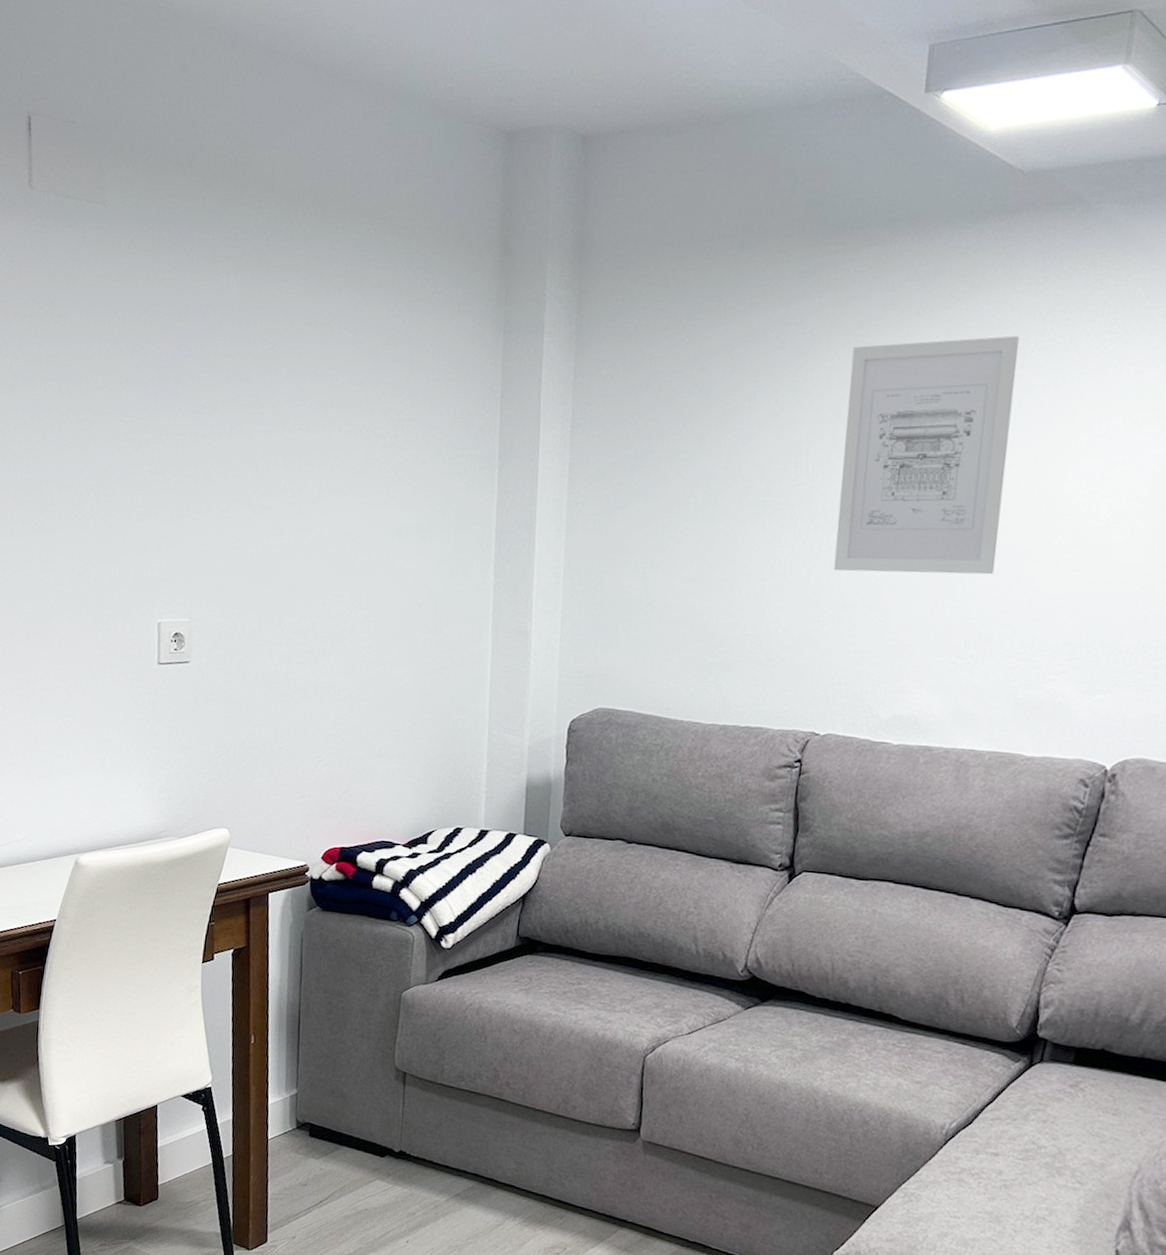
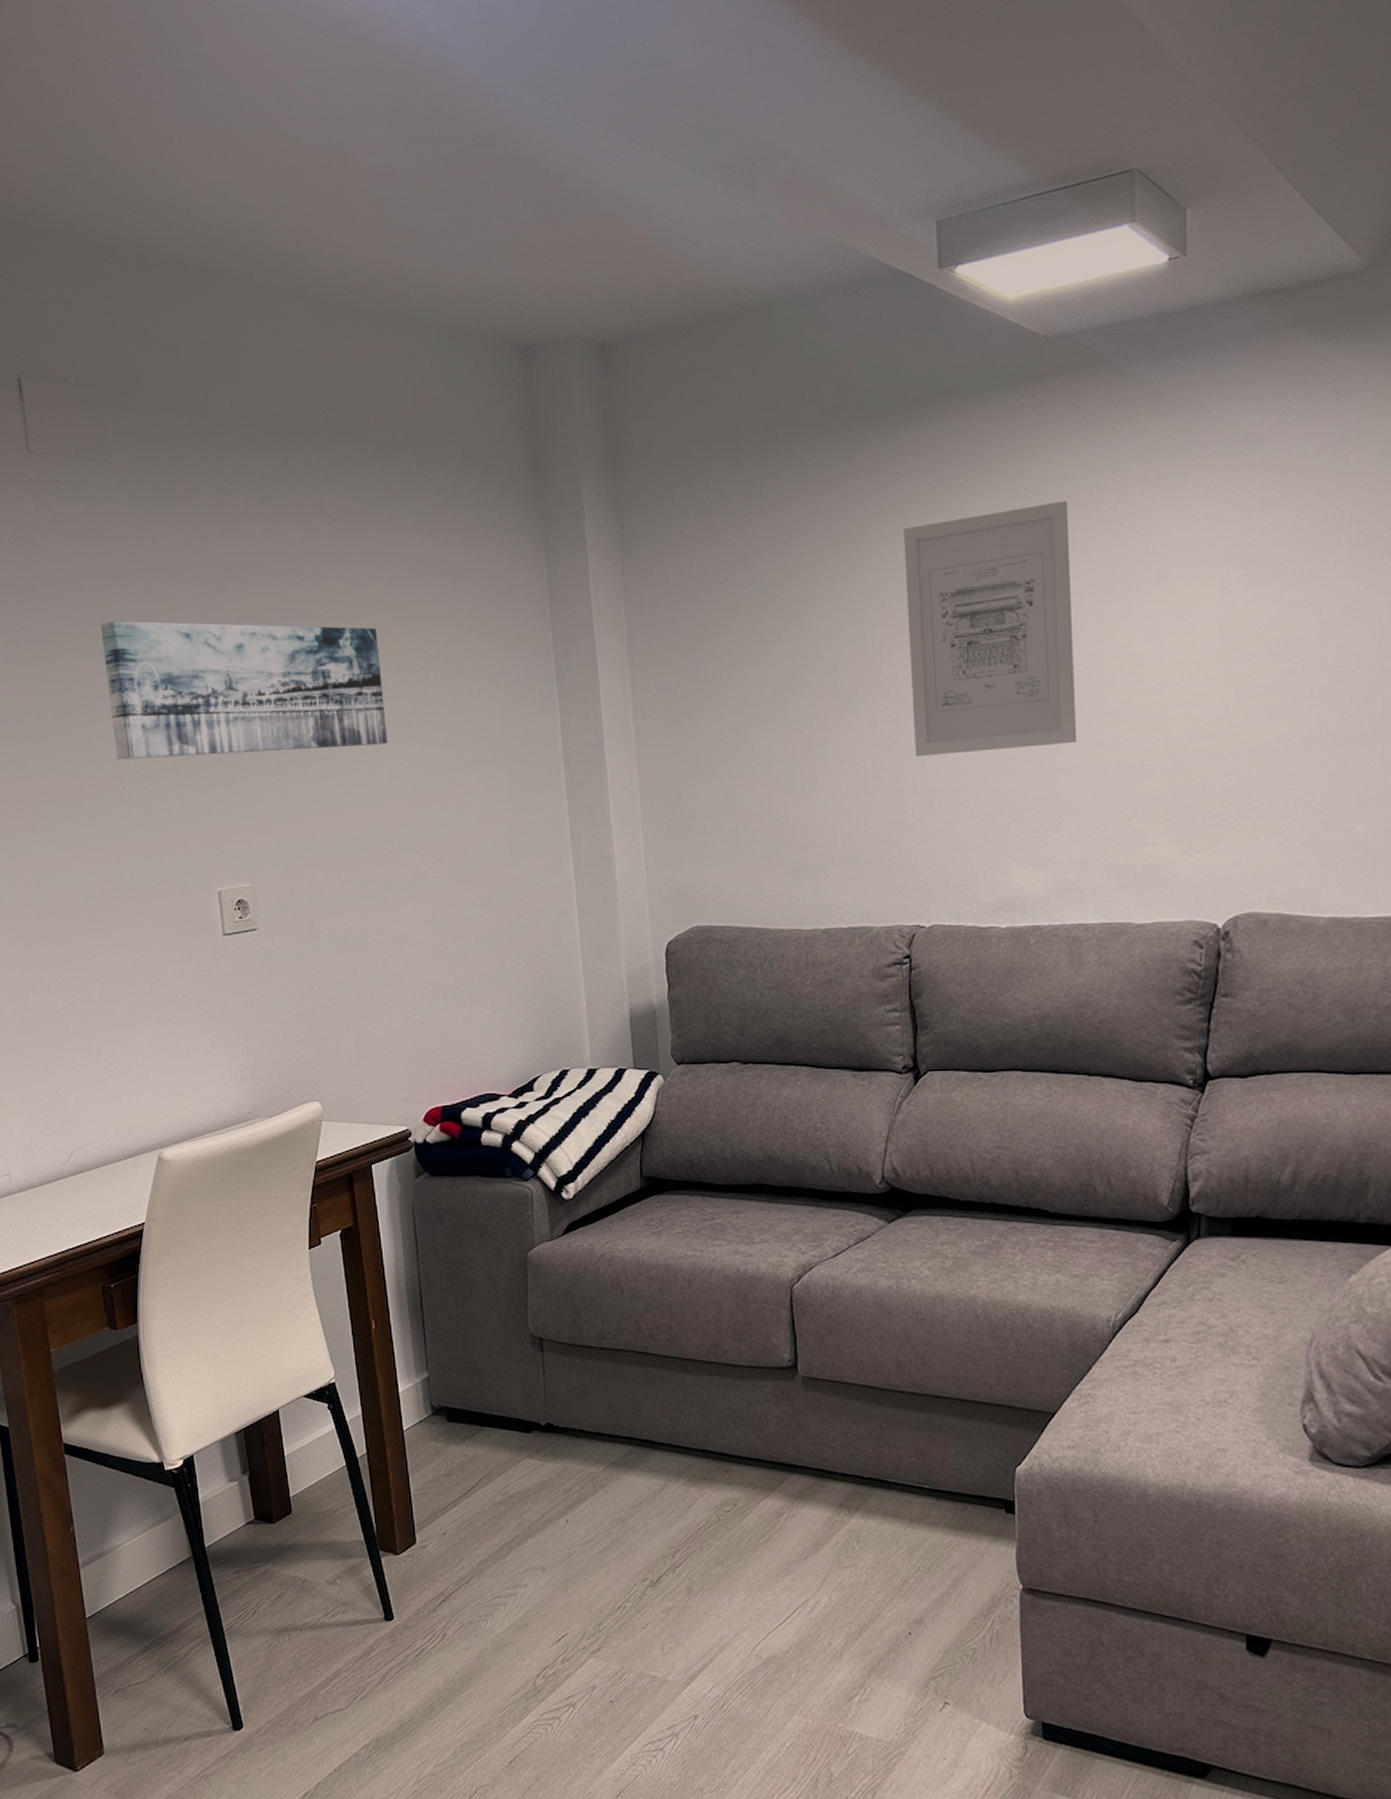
wall art: none [78,357,335,502] -> present [101,620,388,760]

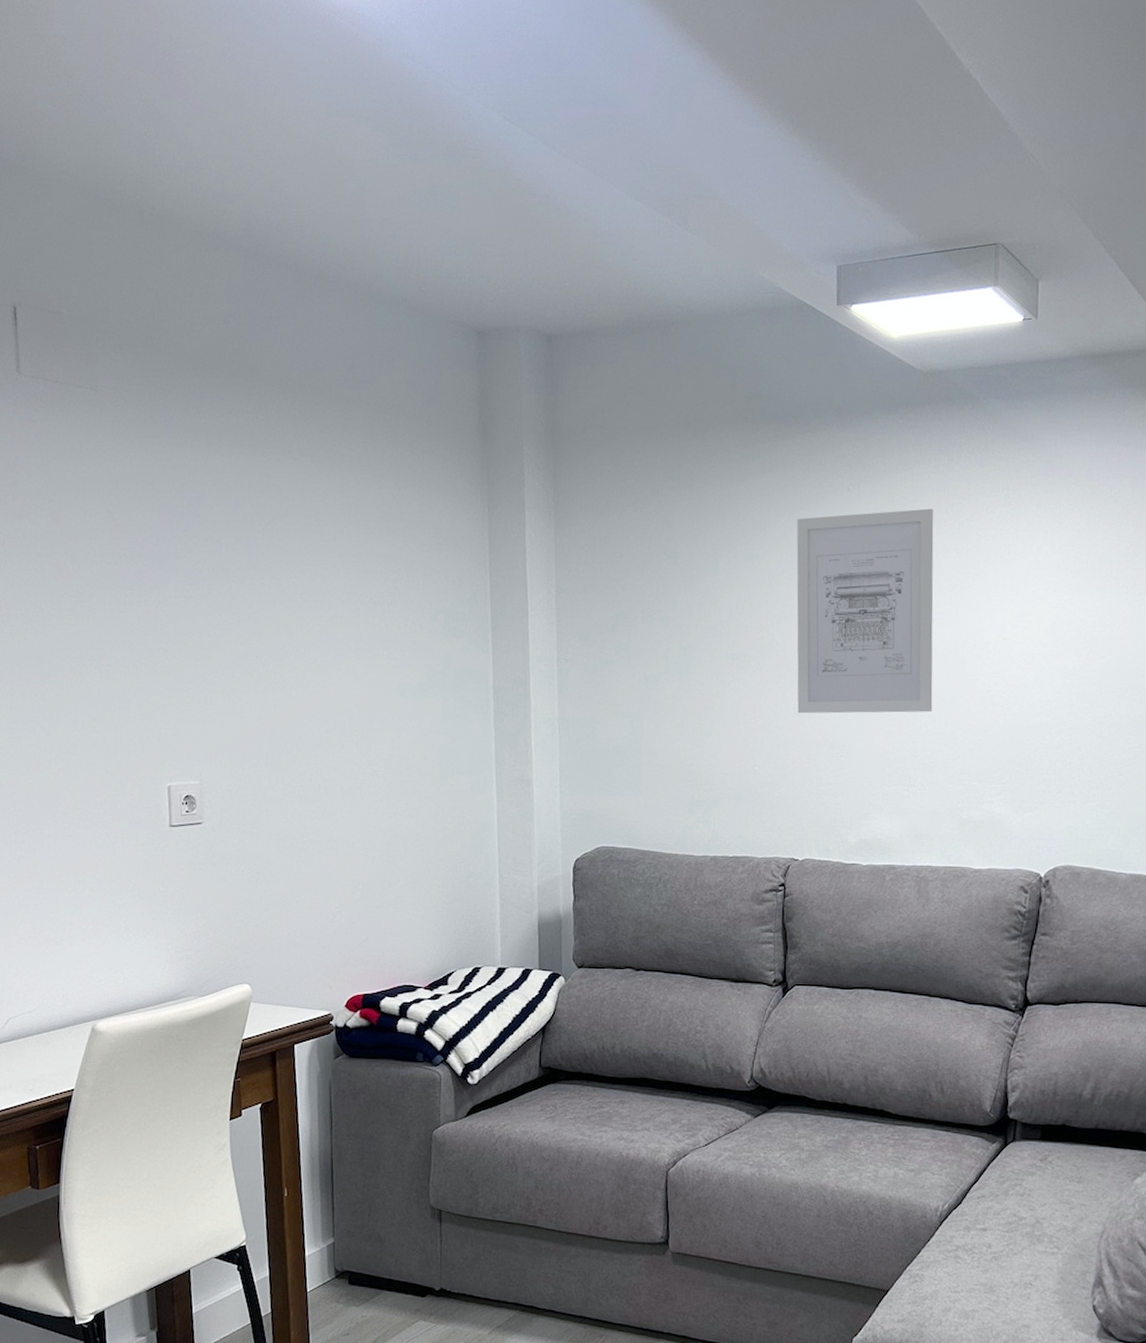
wall art: present [101,620,388,760] -> none [74,533,336,665]

